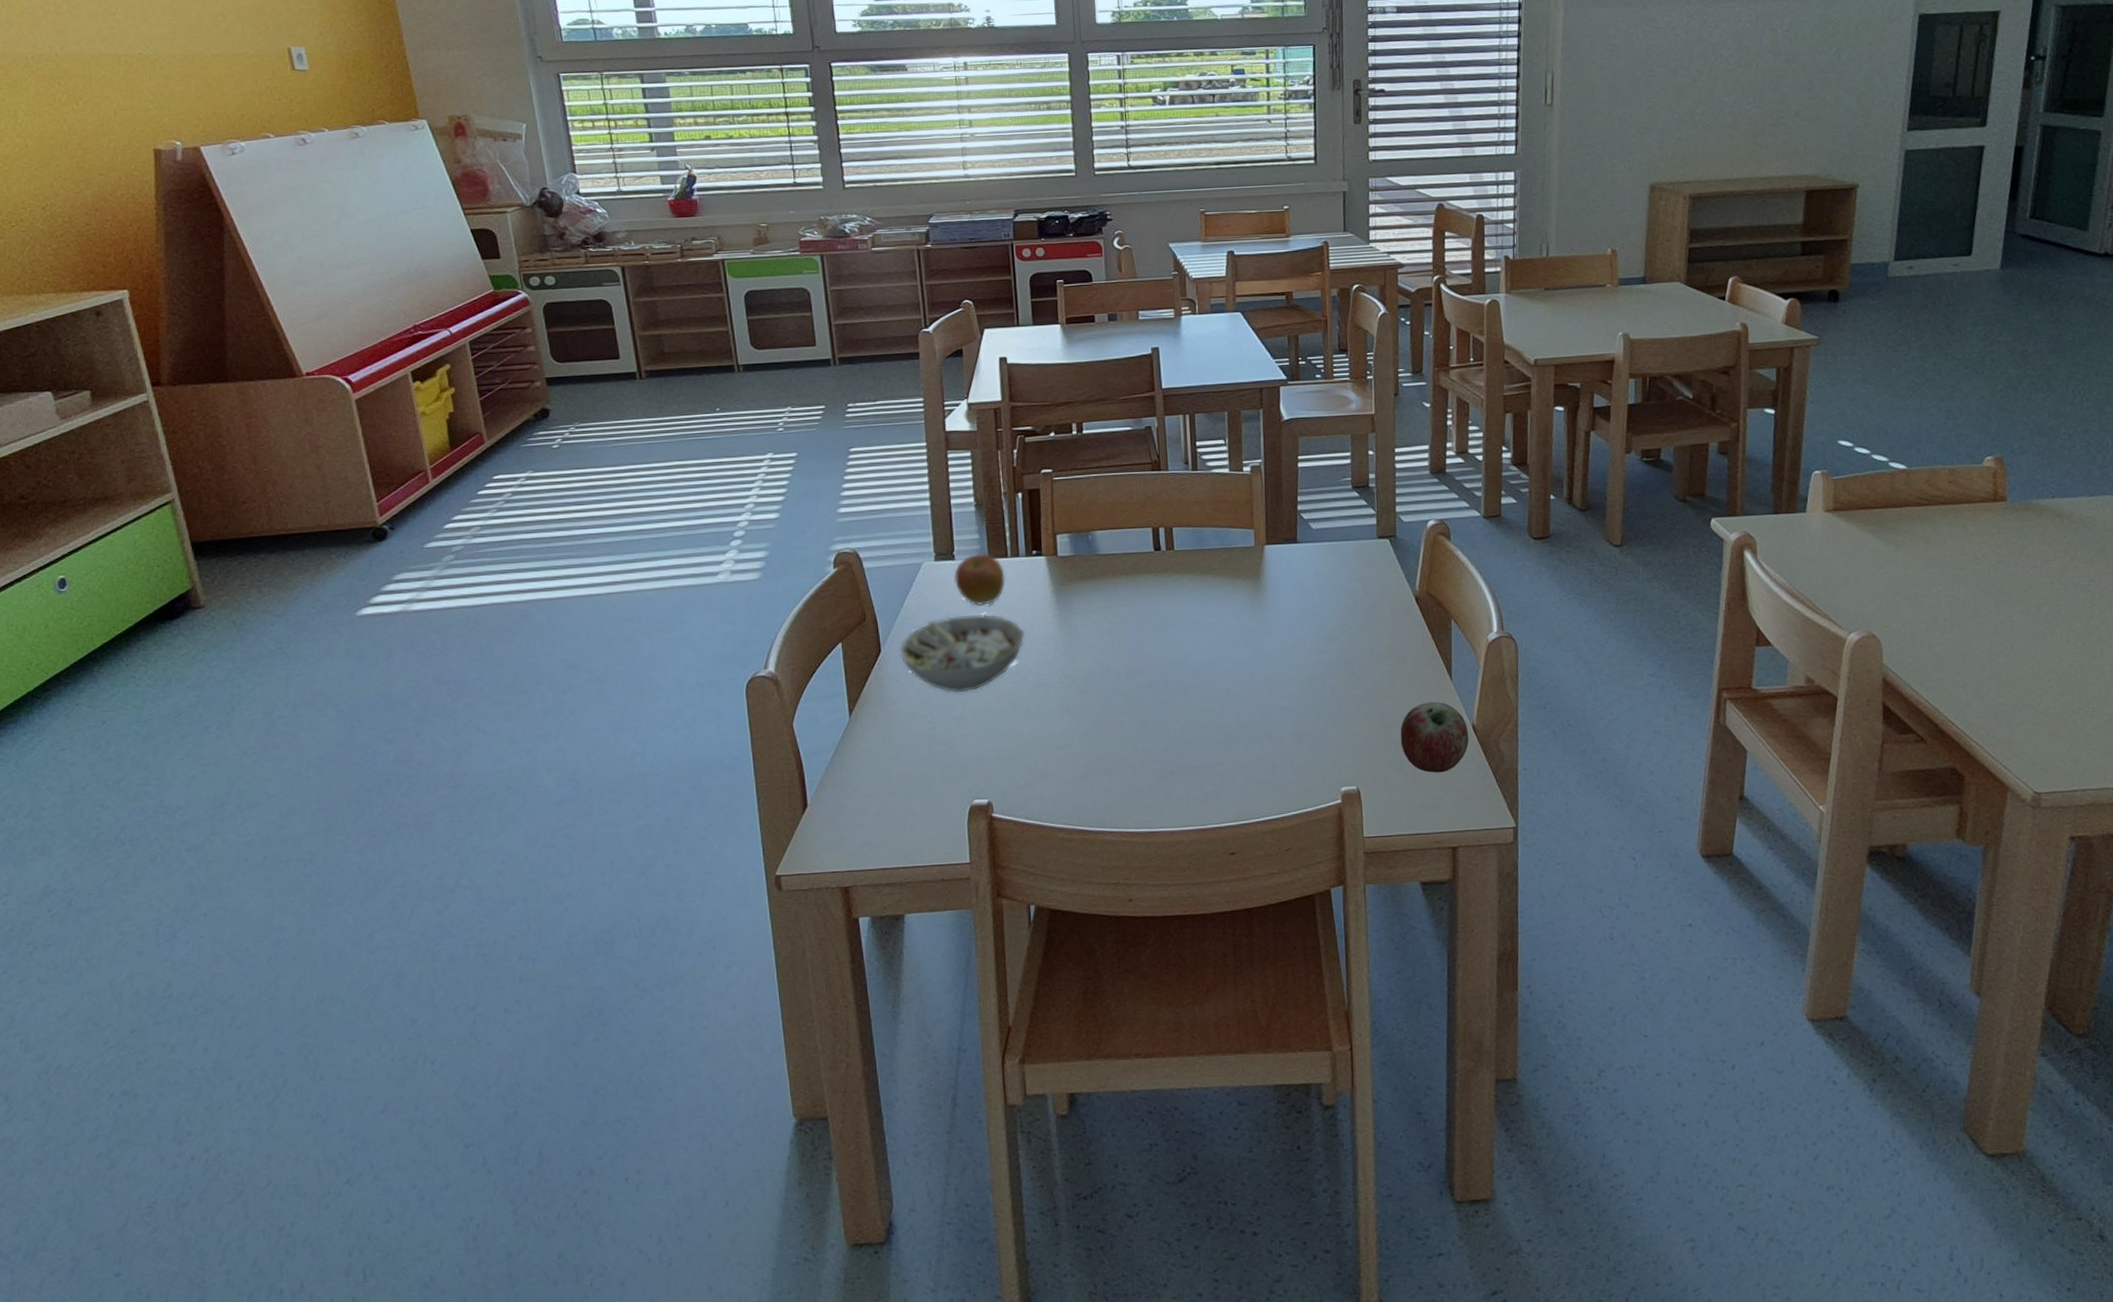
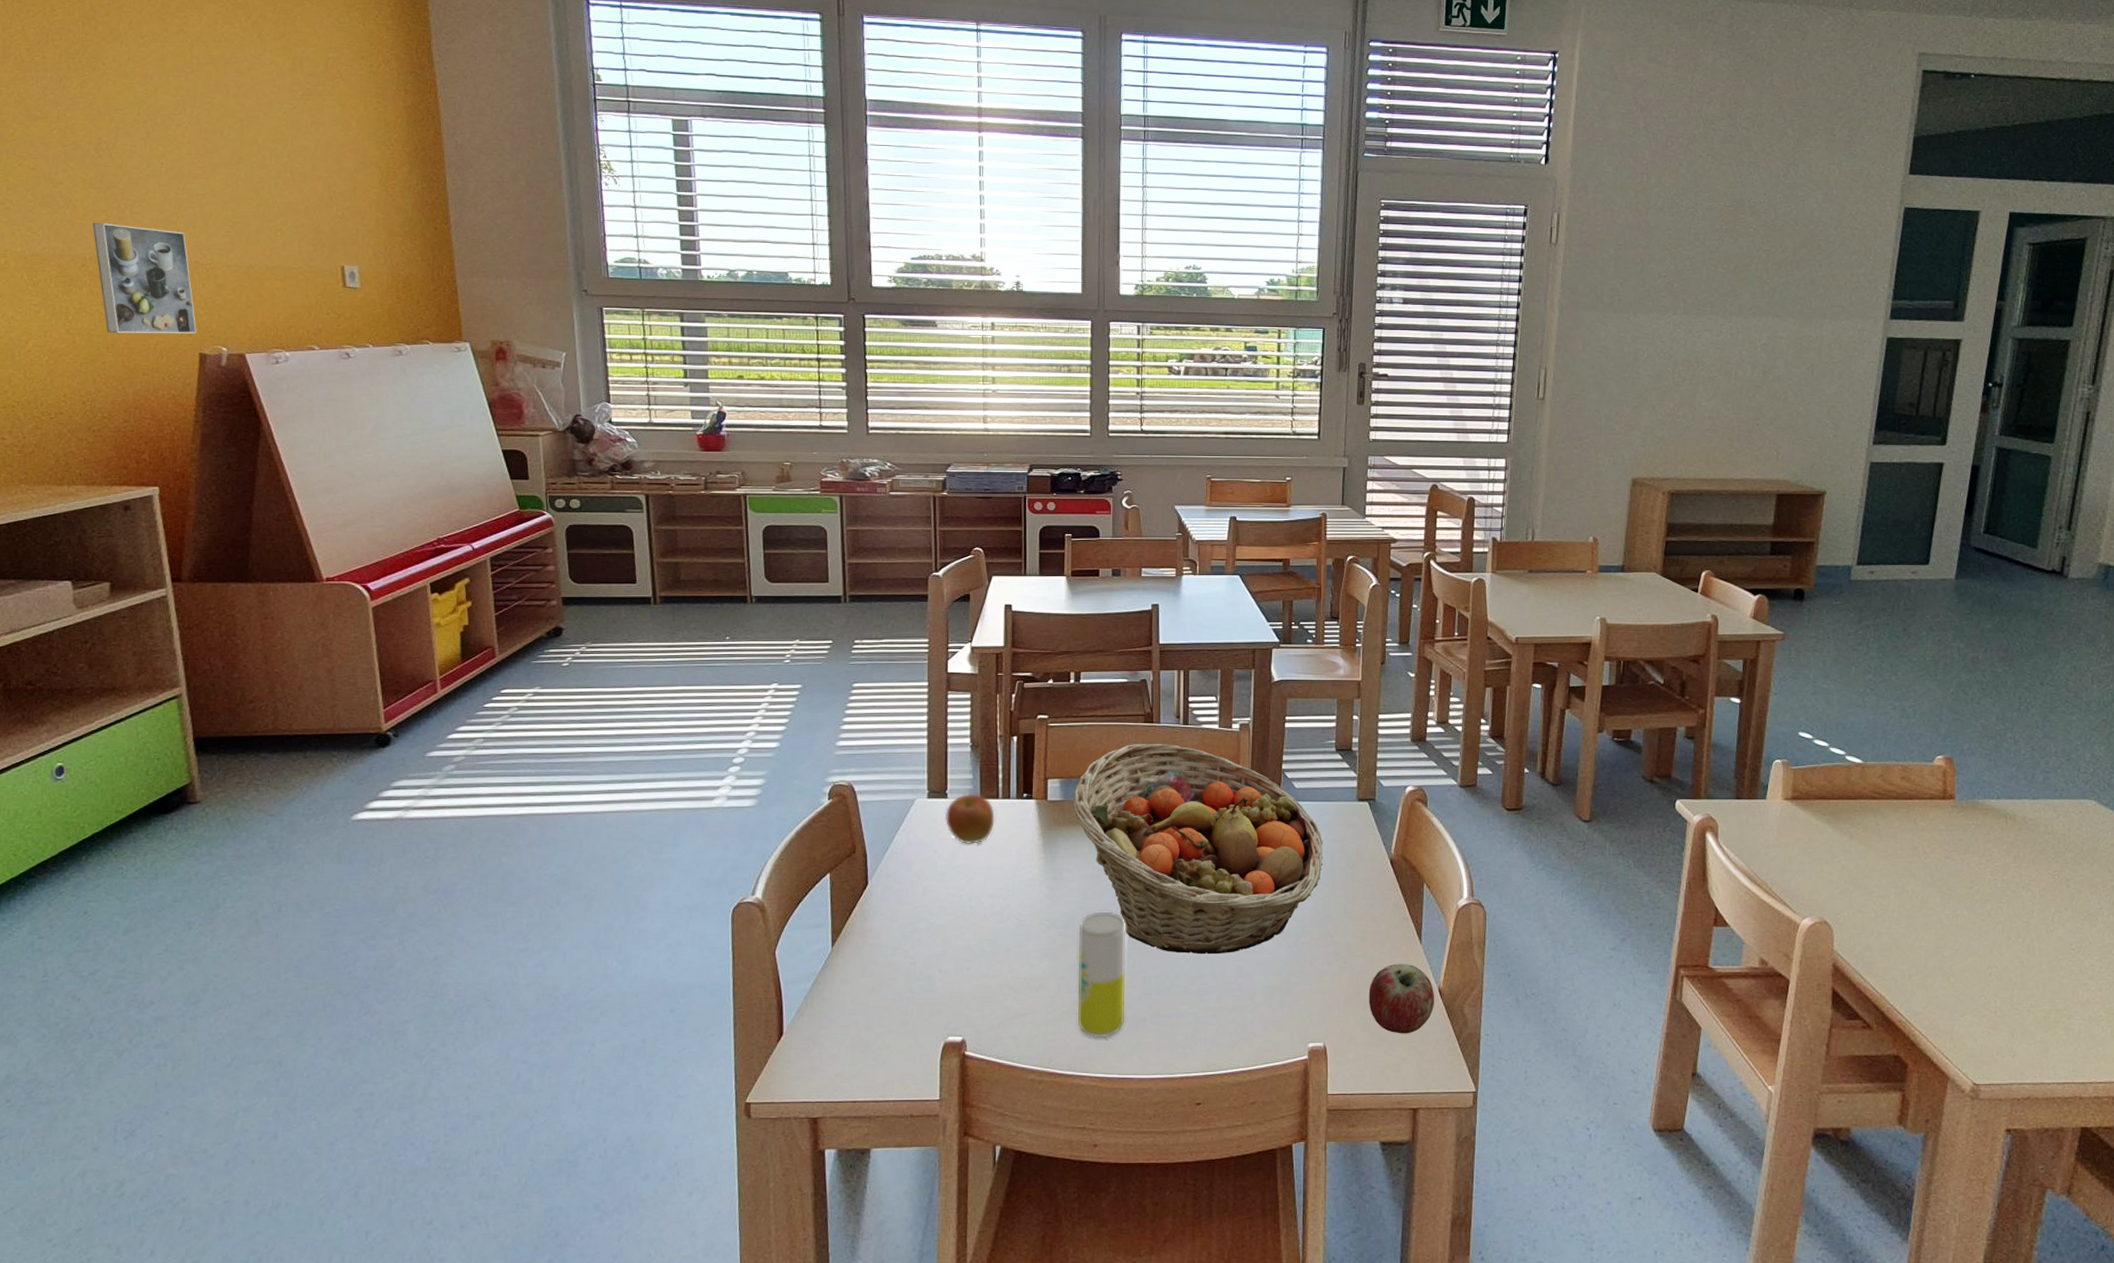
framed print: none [30,19,148,135] -> present [92,222,197,334]
bowl: present [899,614,1025,693] -> none [885,853,1010,929]
fruit basket: none [1084,491,1346,704] -> present [1073,744,1324,955]
beverage can: none [1098,665,1153,794] -> present [1077,911,1126,1038]

